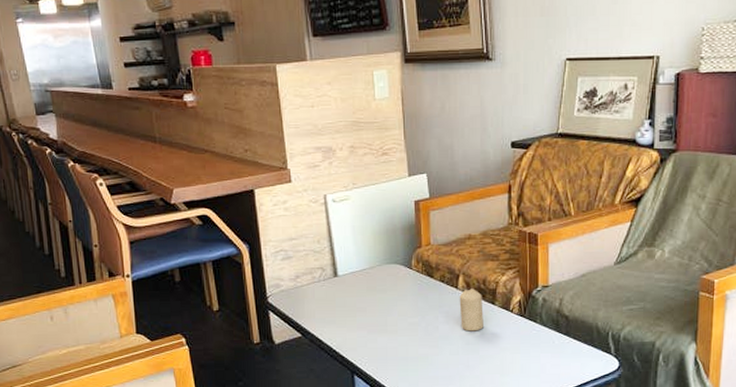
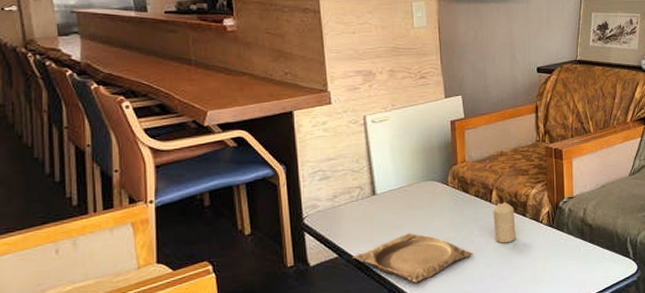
ashtray: none [315,316,439,366] -> present [351,233,474,283]

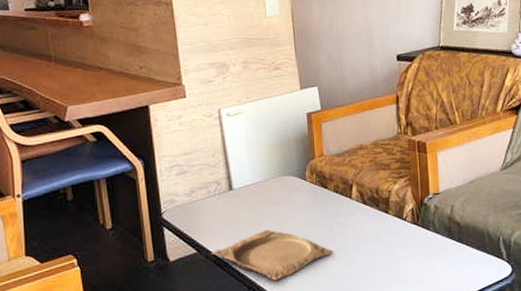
candle: present [493,202,516,244] -> none [353,198,378,242]

